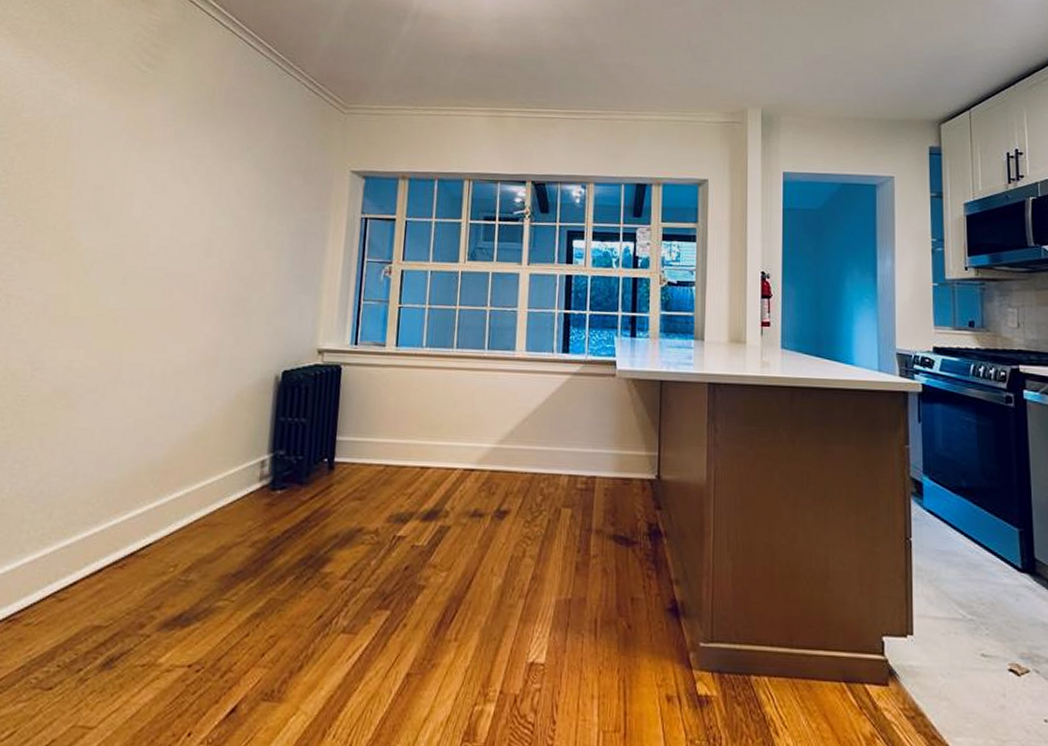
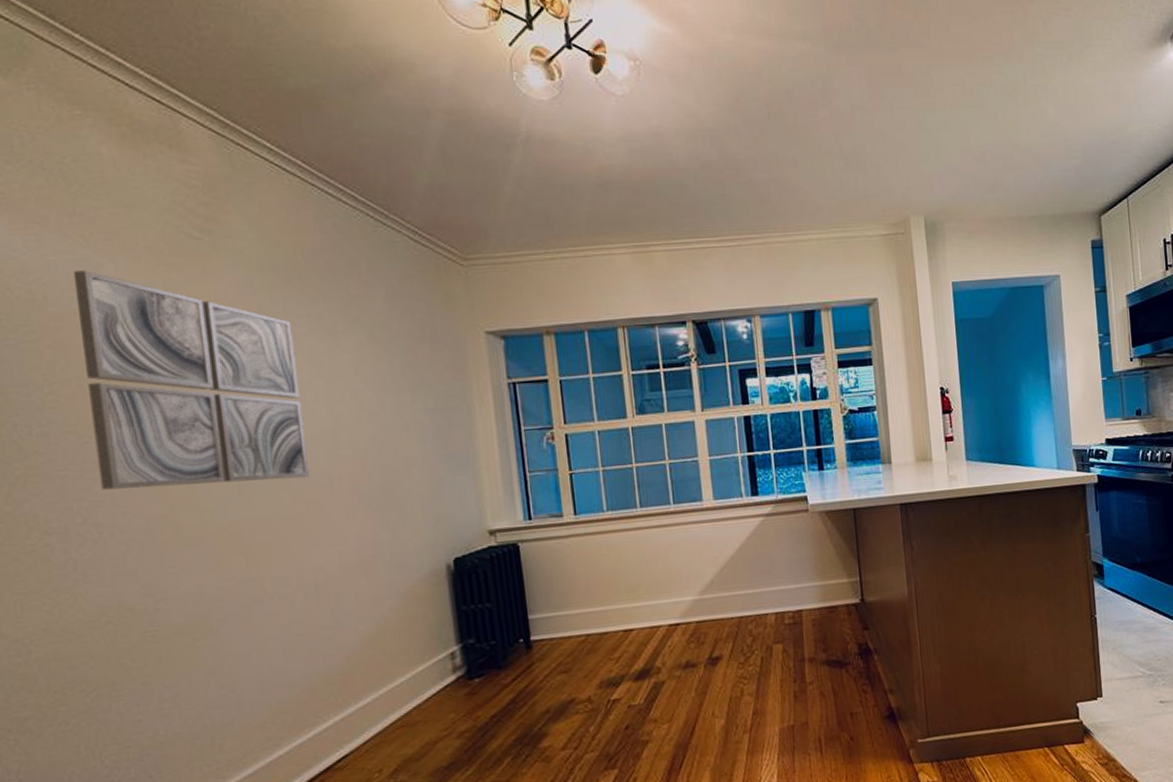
wall art: none [19,88,198,278] -> present [73,270,309,490]

